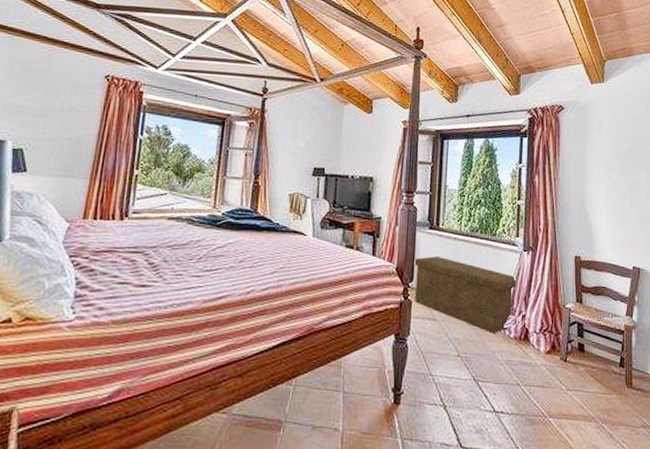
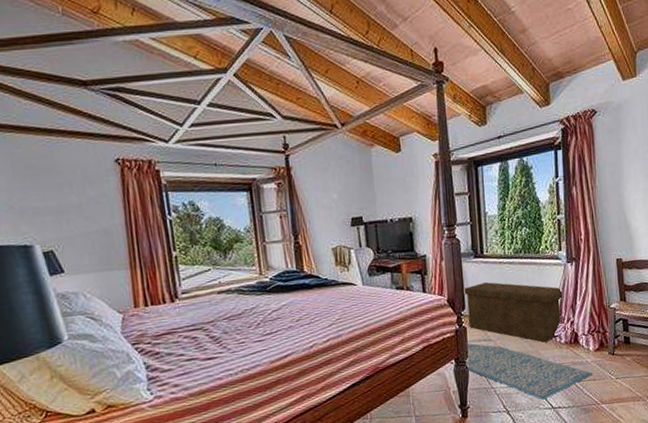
rug: none [390,318,541,400] -> present [451,342,592,400]

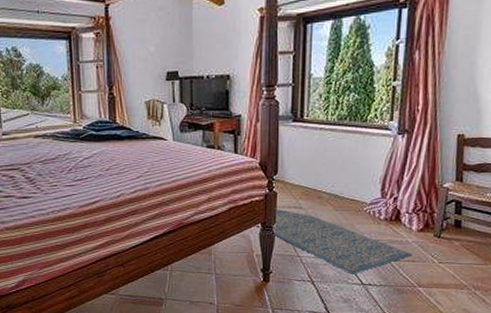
storage bench: present [462,282,564,342] -> none [277,148,390,216]

